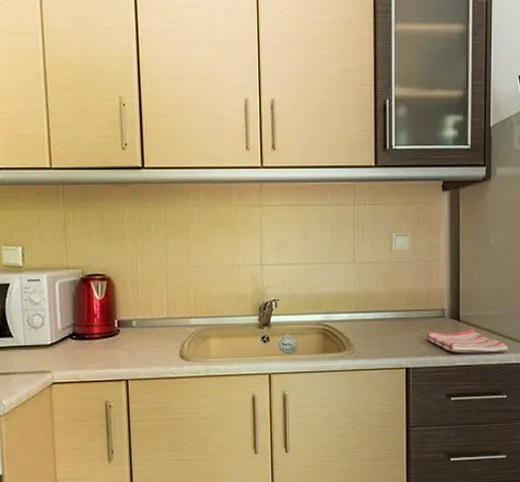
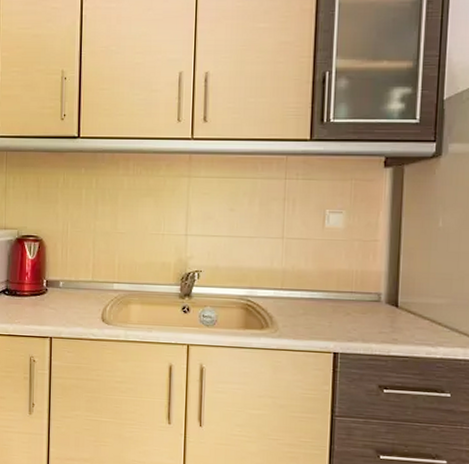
dish towel: present [426,329,509,354] -> none [358,316,455,346]

